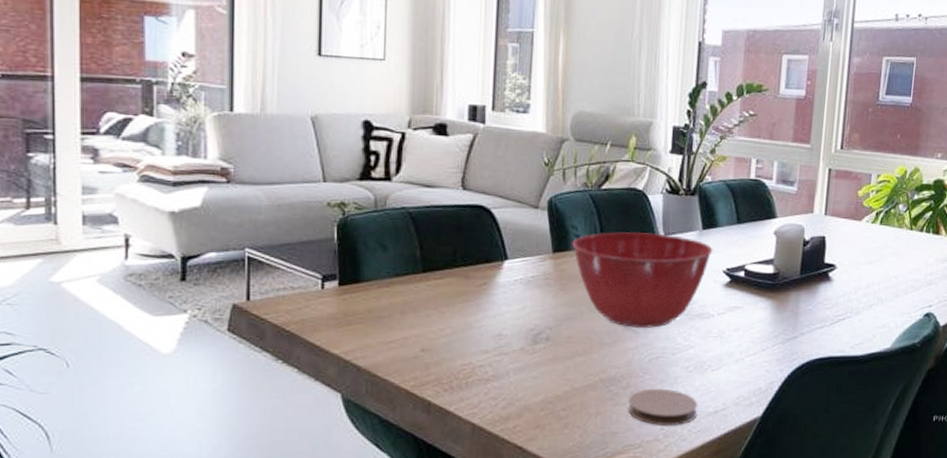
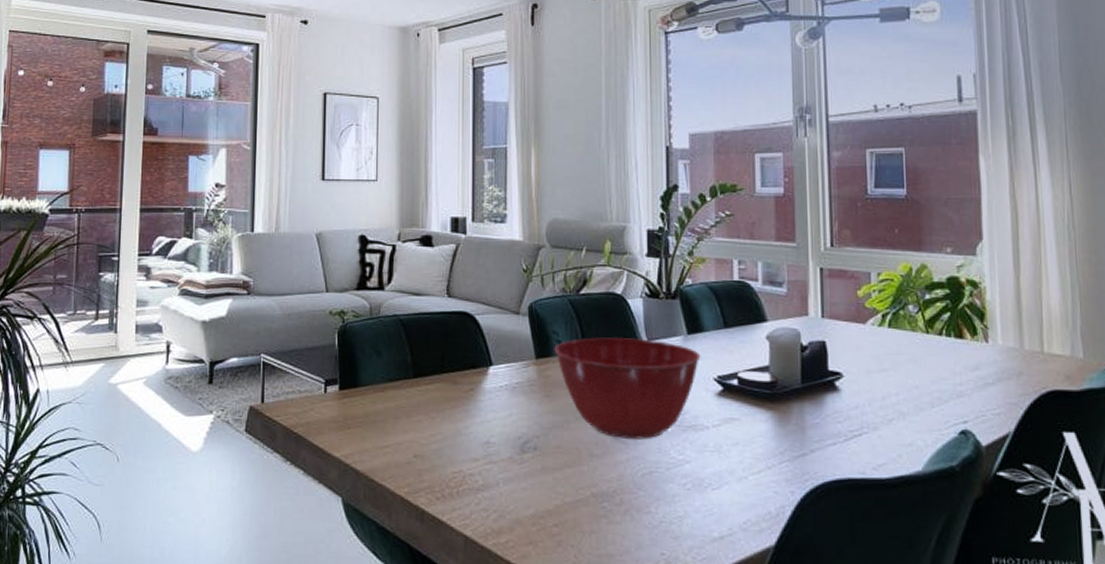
coaster: present [628,388,698,425] -> none [624,506,701,550]

